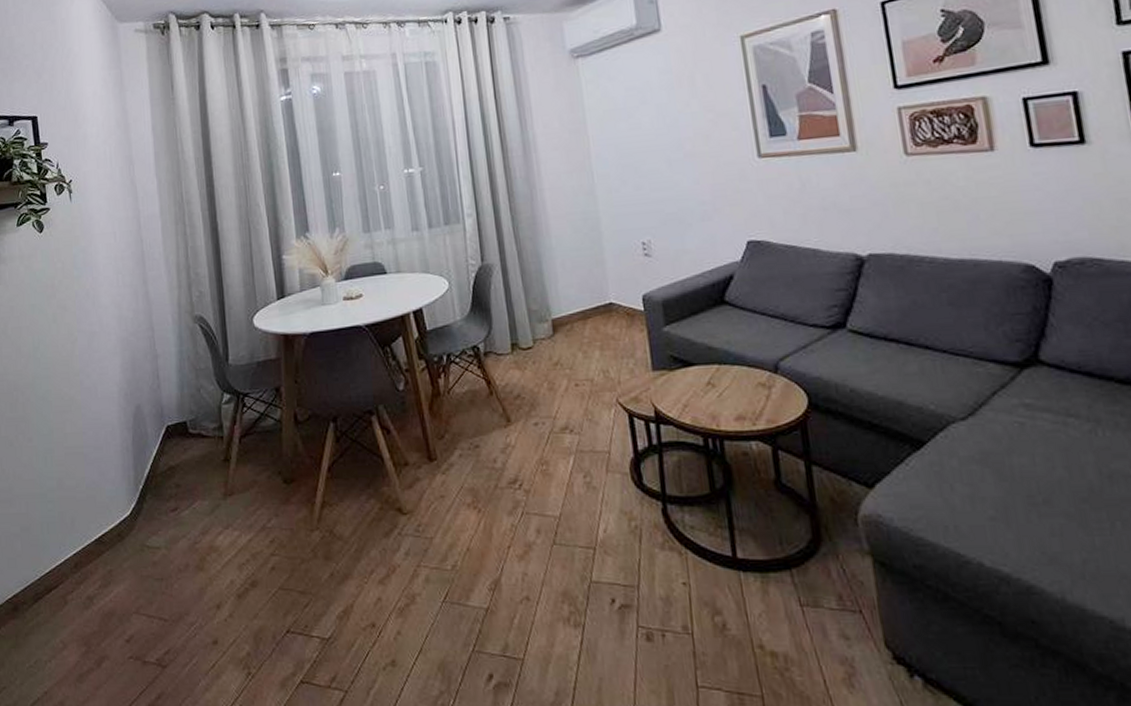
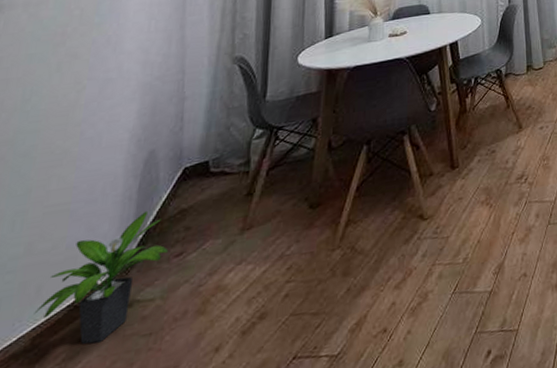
potted plant: none [72,464,166,577] -> present [34,212,169,344]

